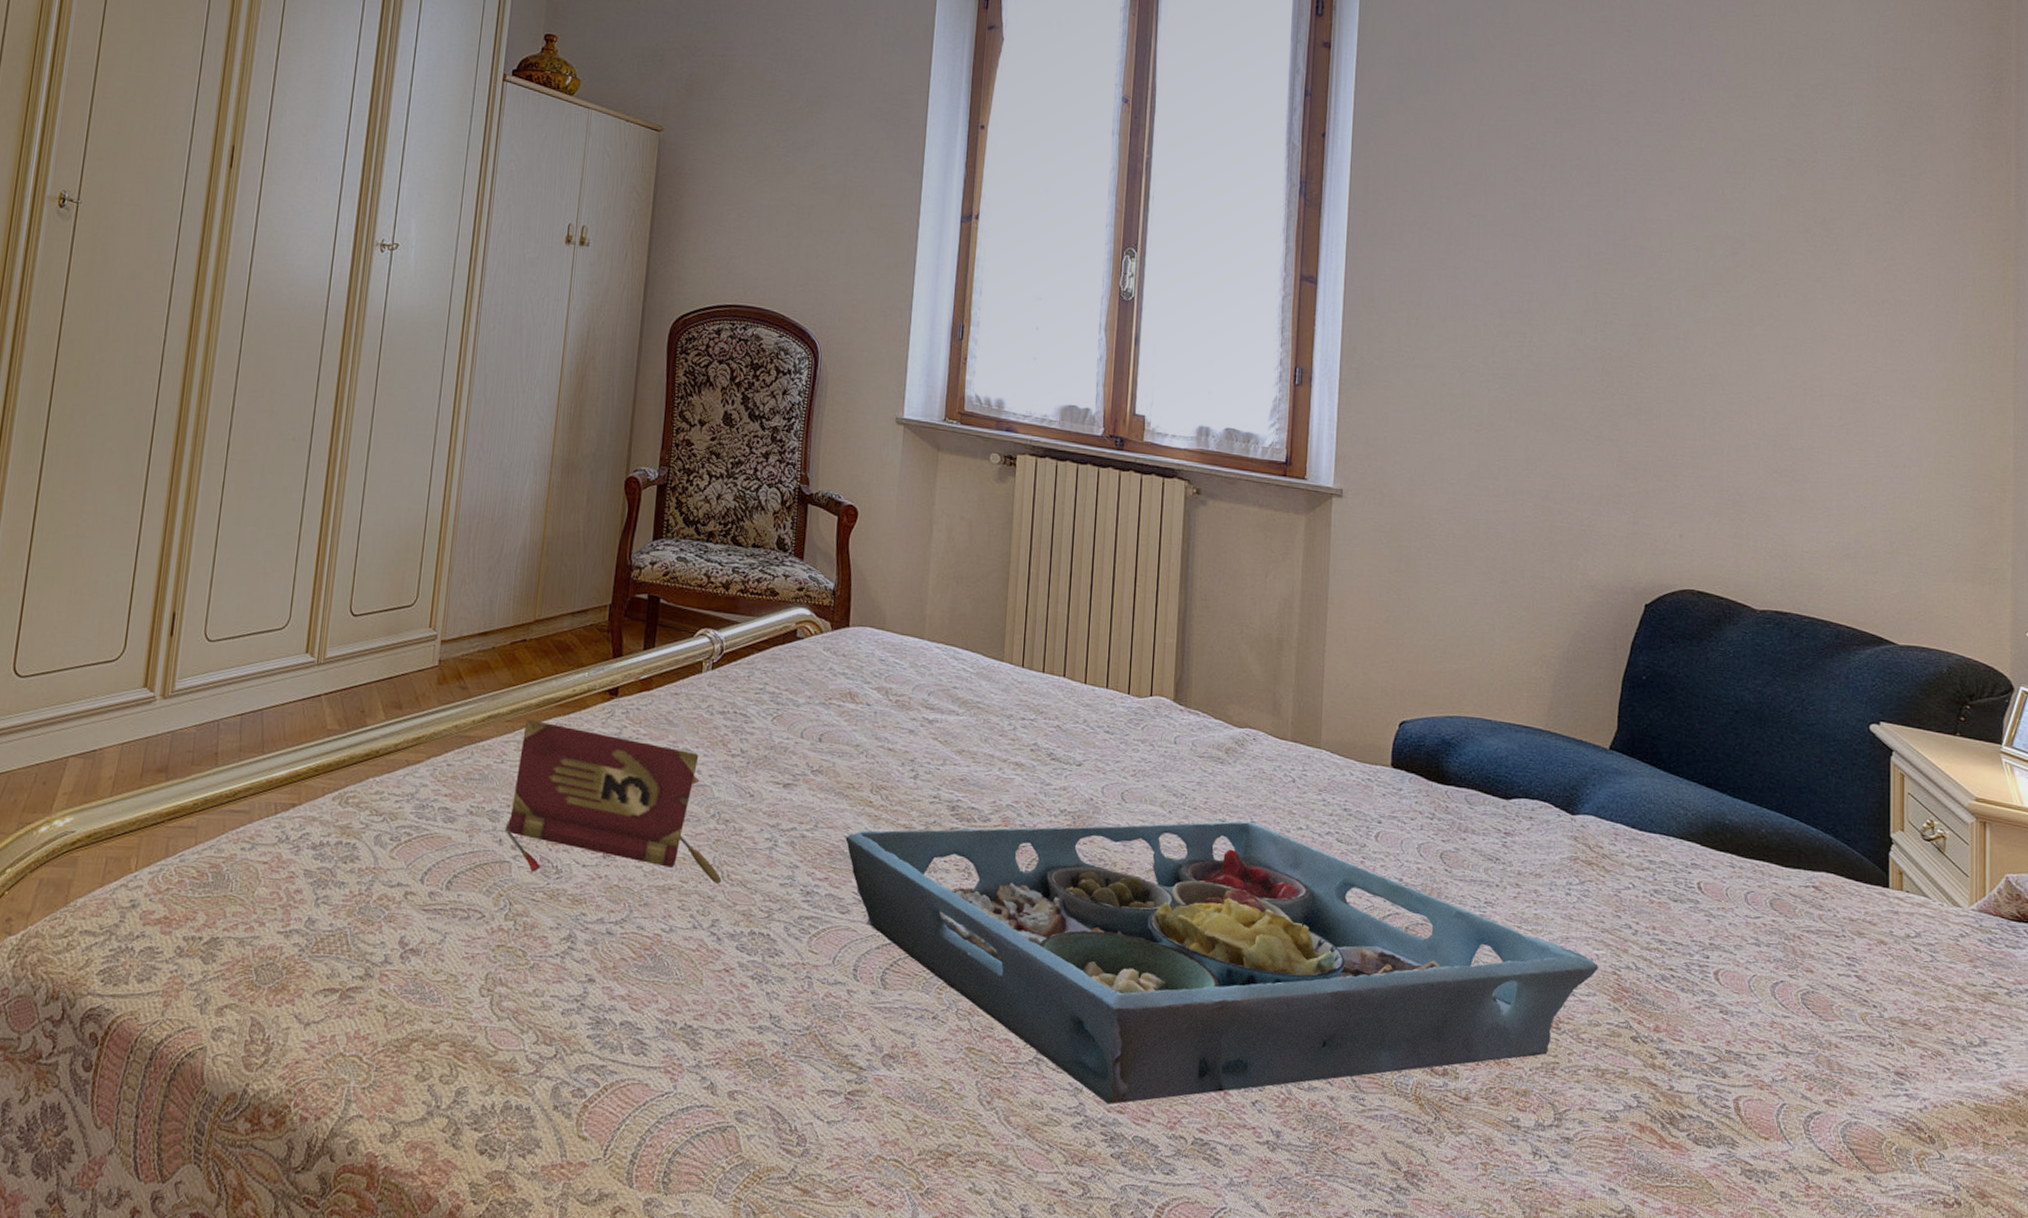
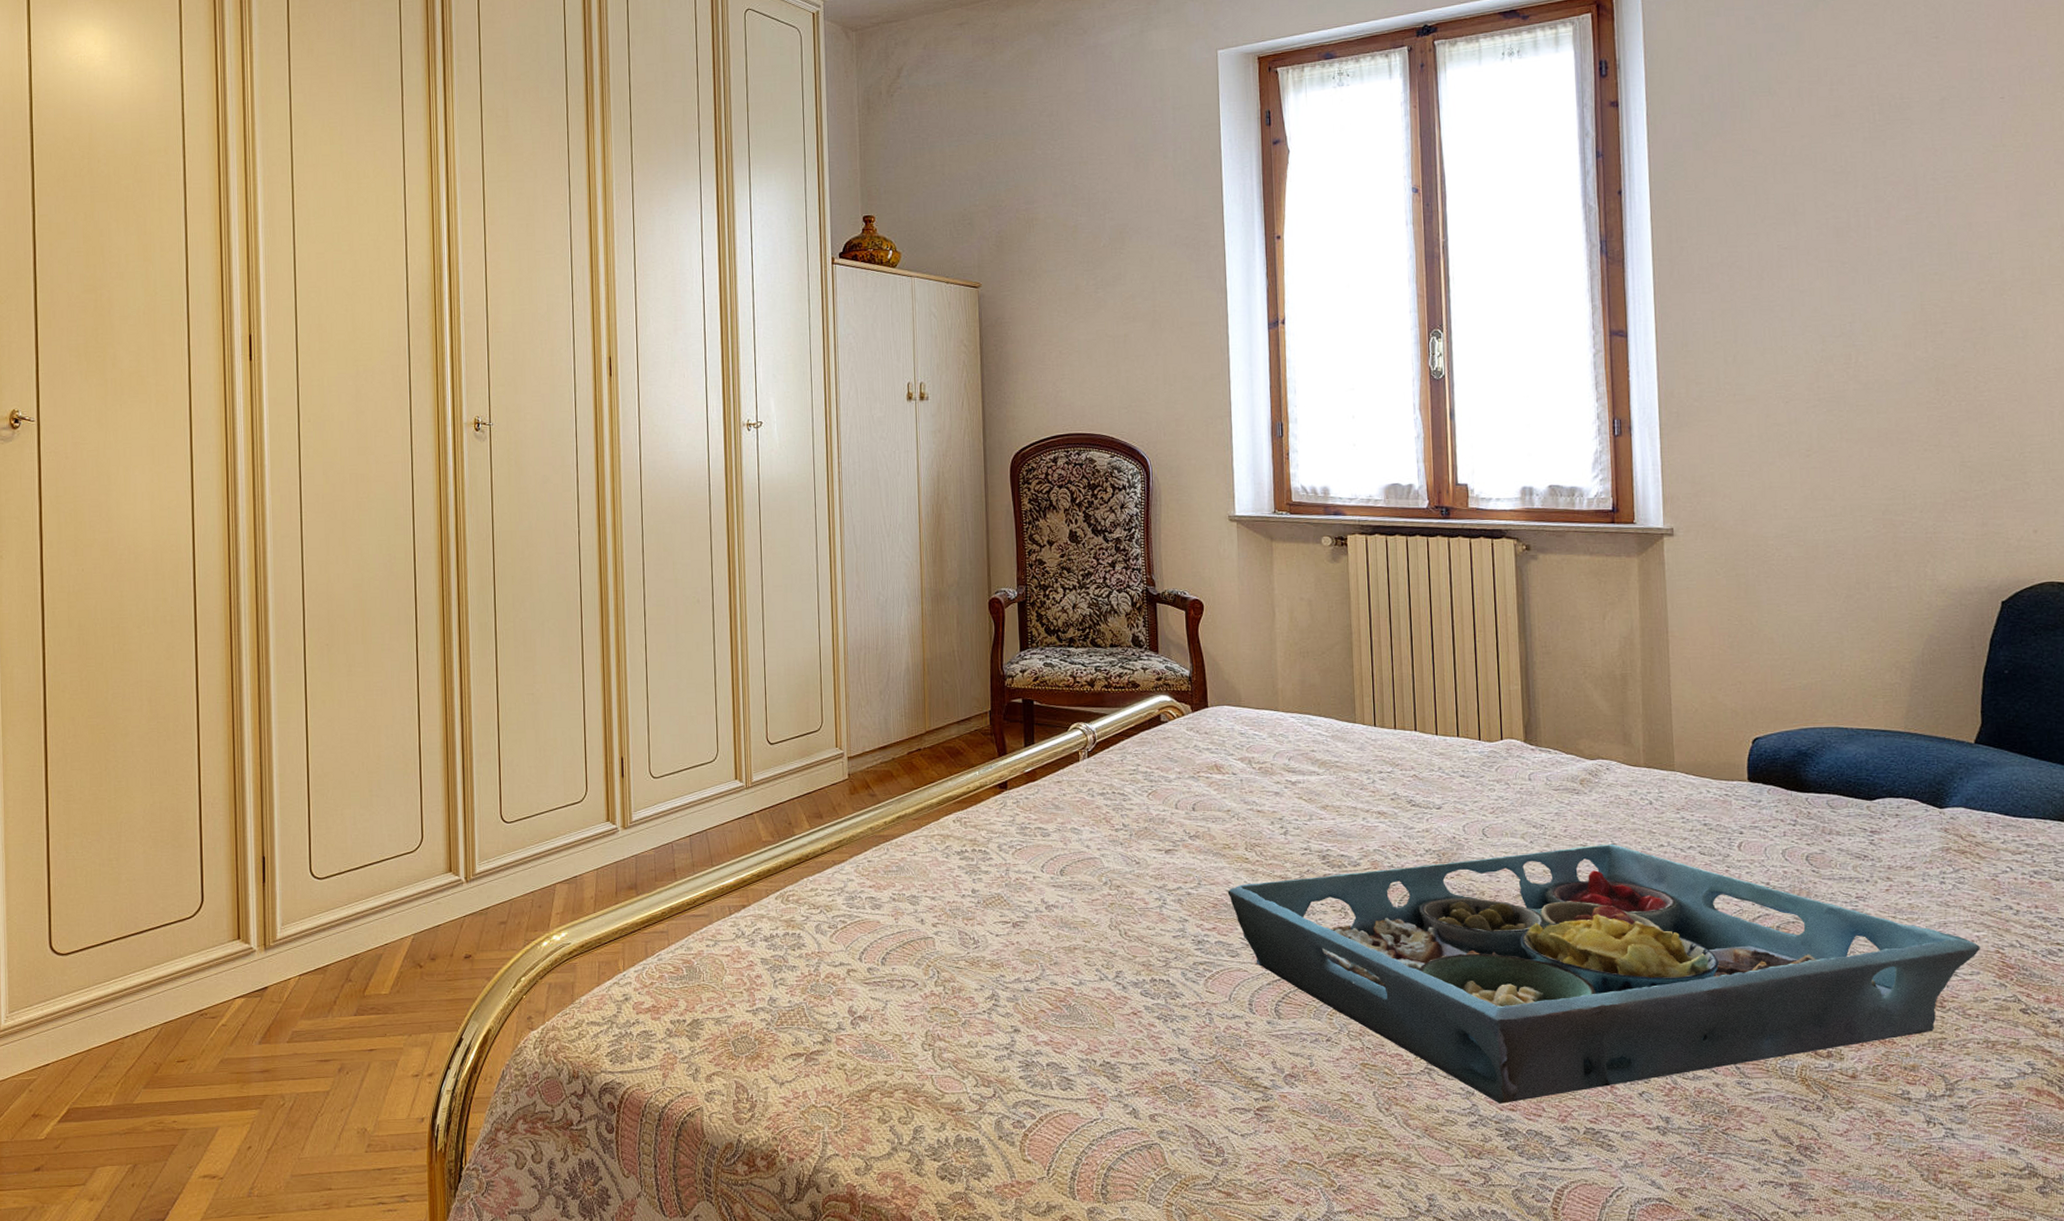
book: present [504,719,722,885] -> none [924,816,1120,945]

